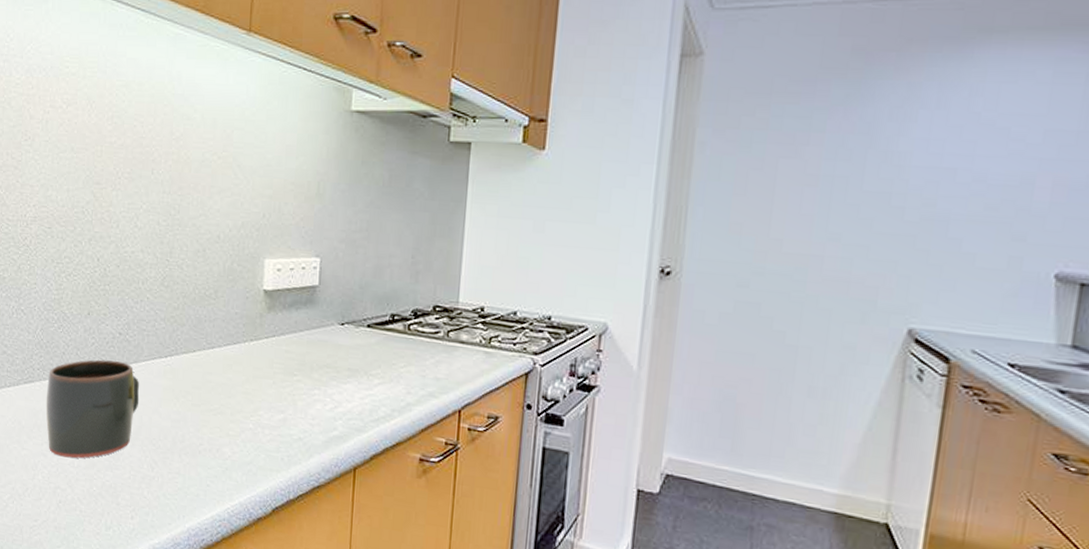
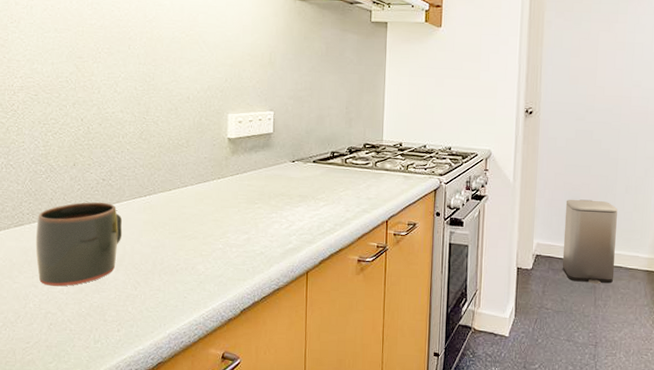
pedal bin: none [704,400,793,526] -> present [562,199,617,284]

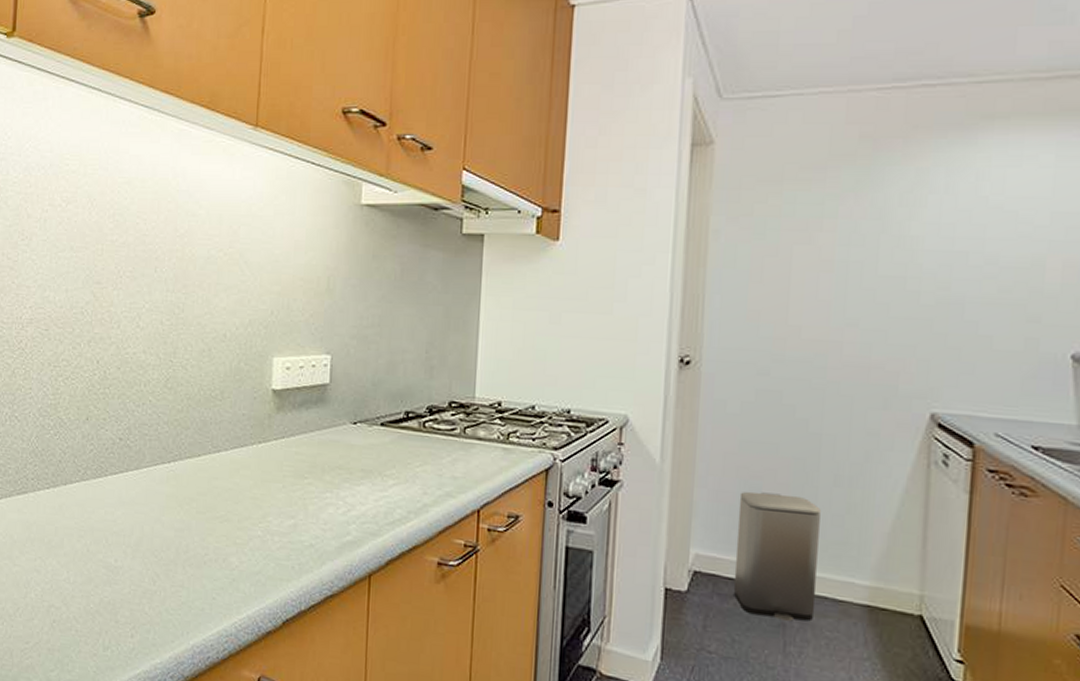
mug: present [35,202,123,287] -> none [39,467,141,574]

